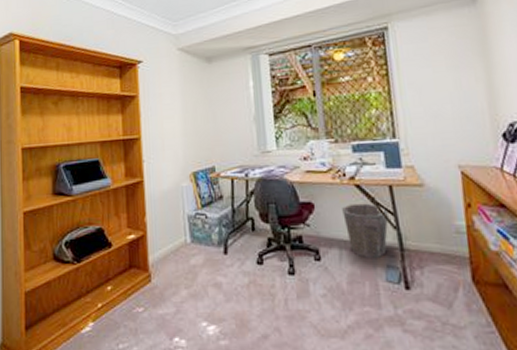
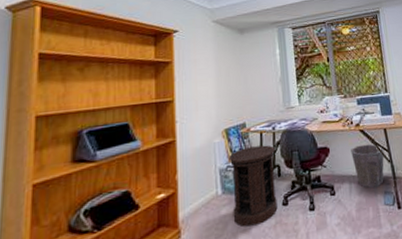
side table: none [197,193,252,281] -> present [228,145,278,227]

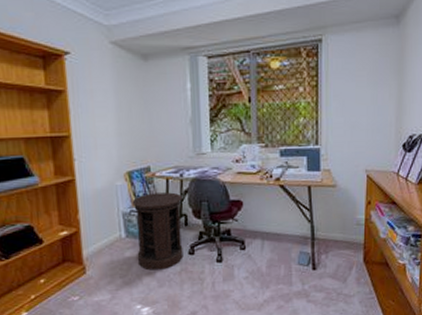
waste bin: present [351,143,384,188] -> none [267,201,305,246]

